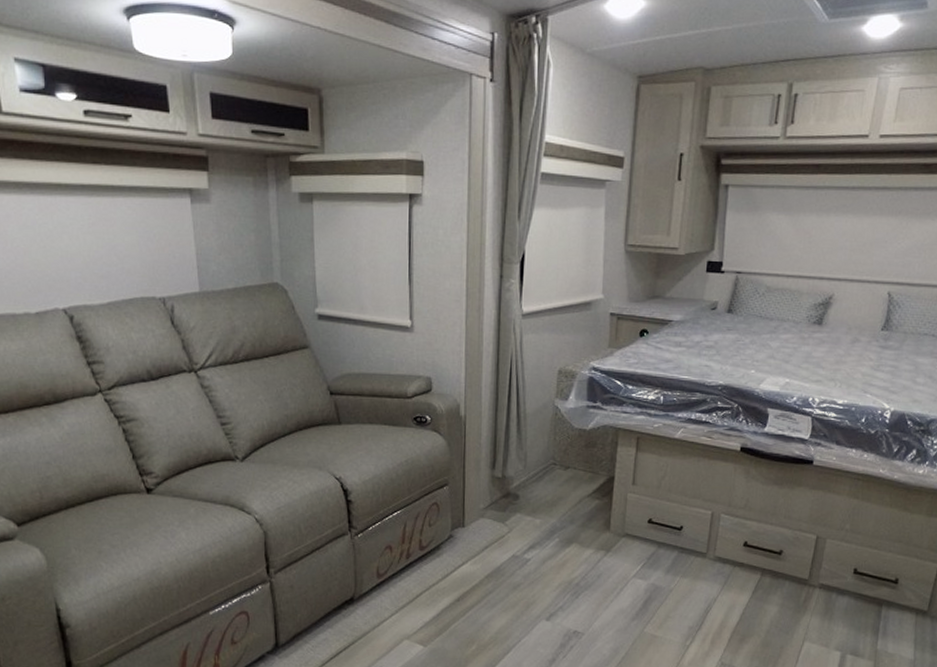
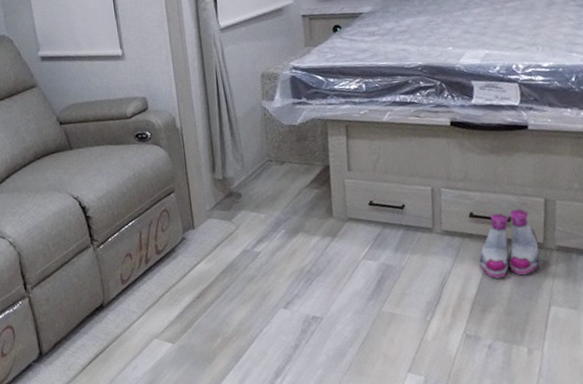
boots: none [745,543,804,610] -> present [479,209,540,279]

